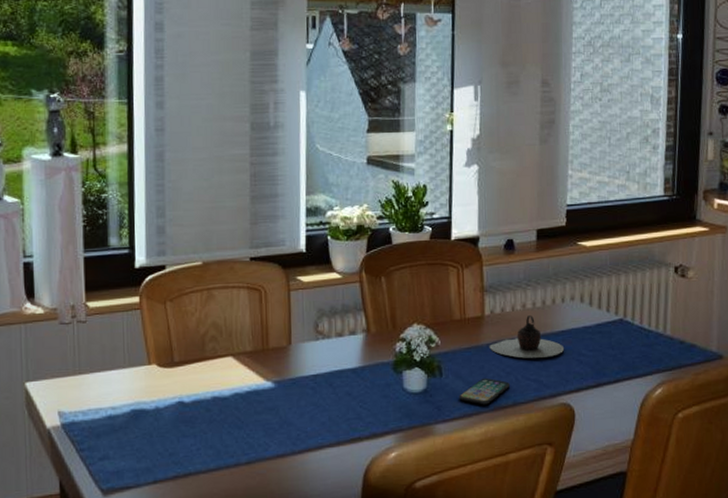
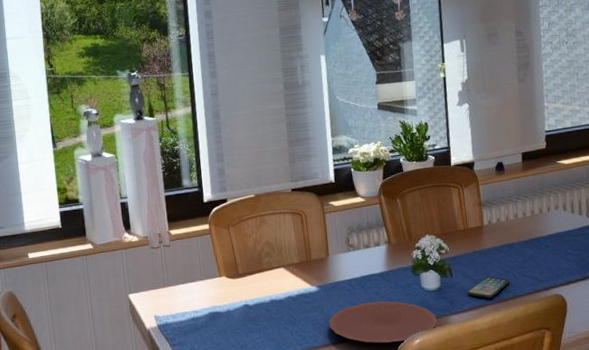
plate: none [285,403,419,456] -> present [329,301,437,343]
teapot: present [489,315,565,359] -> none [489,223,554,259]

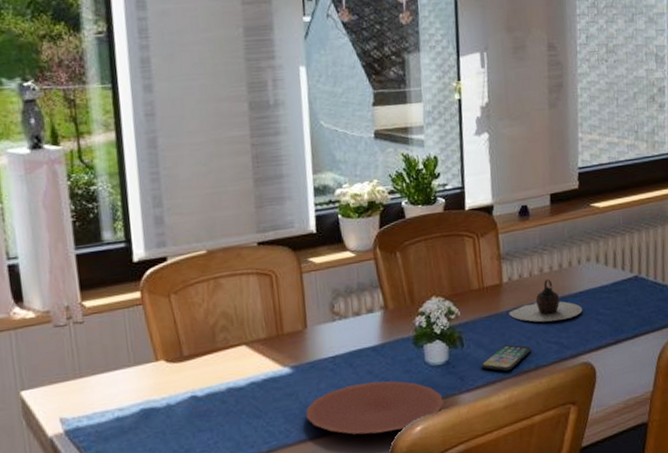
teapot: none [489,223,554,259] -> present [509,279,583,322]

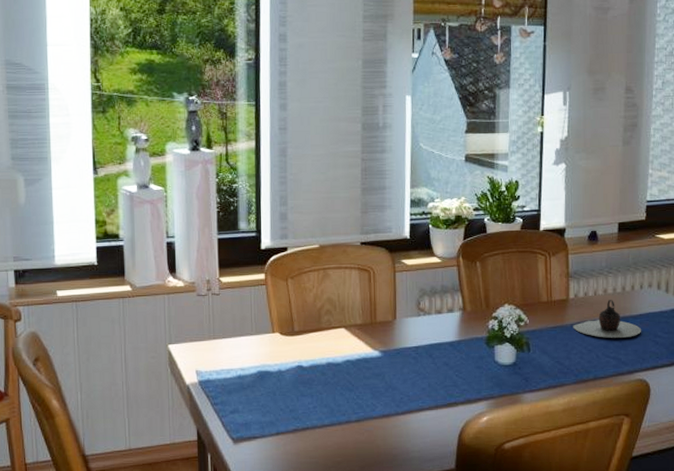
plate: present [306,380,443,435] -> none [390,373,508,418]
smartphone: present [481,344,532,371] -> none [545,354,592,378]

